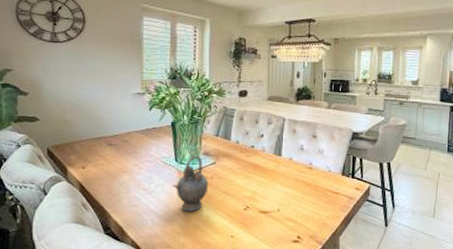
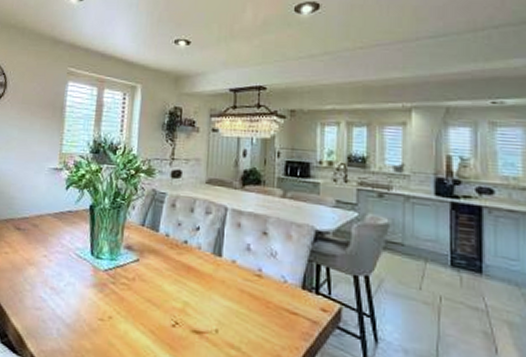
teapot: present [172,155,209,212] -> none [85,248,130,323]

